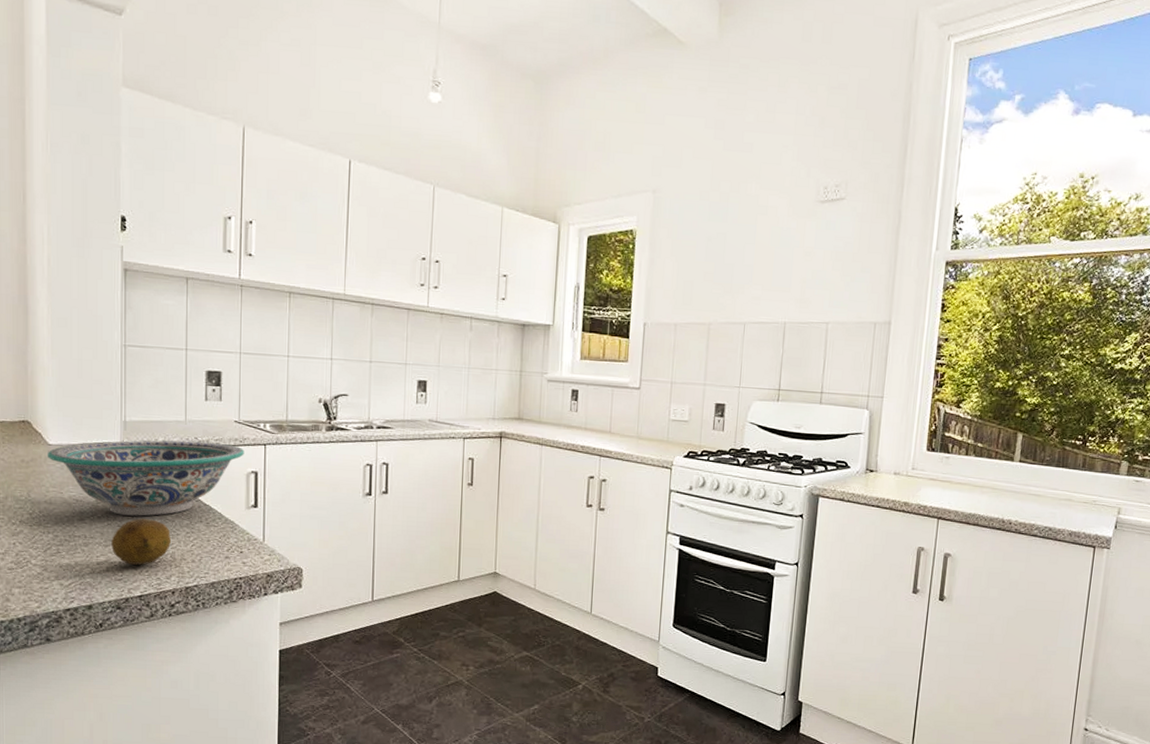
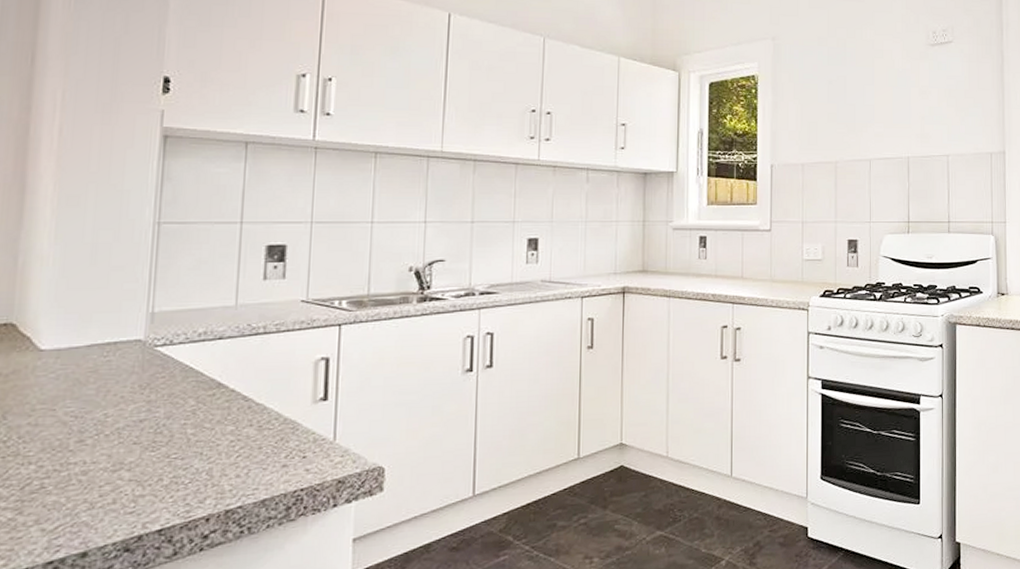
decorative bowl: present [47,440,244,517] -> none [36,328,313,429]
fruit: present [111,518,171,565] -> none [122,430,208,491]

